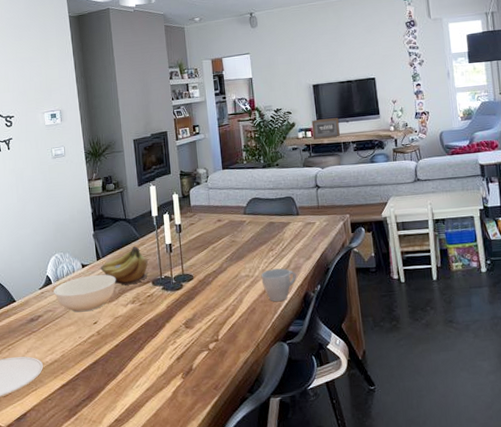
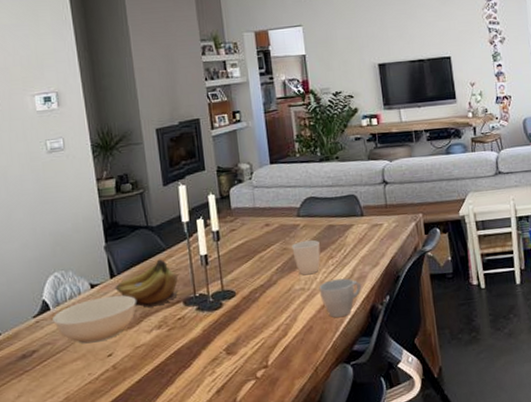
cup: none [239,234,263,264] -> present [292,239,321,276]
picture frame: present [311,118,340,140] -> none [377,102,411,128]

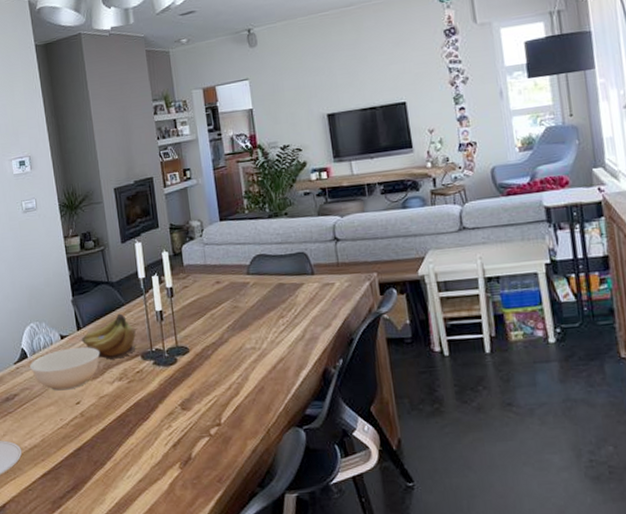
cup: present [292,239,321,276] -> none [242,298,271,335]
cup: present [319,278,361,317] -> none [269,339,313,379]

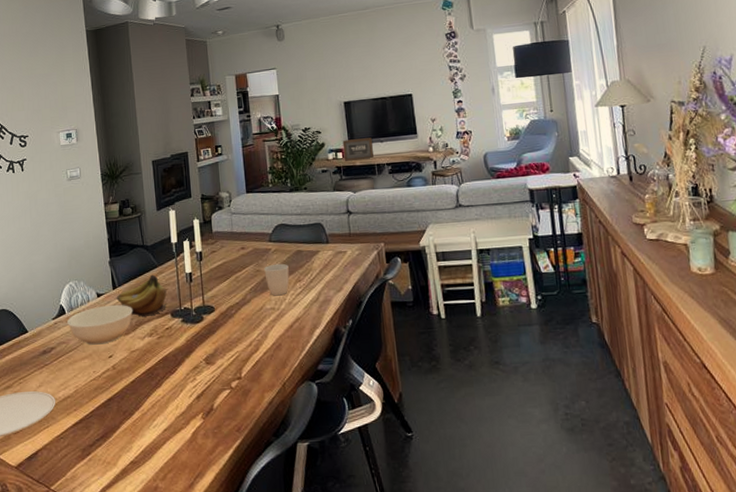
cup: none [242,298,271,335] -> present [264,263,290,296]
picture frame: none [326,154,363,182] -> present [342,137,374,161]

